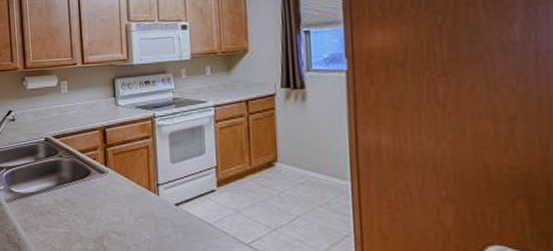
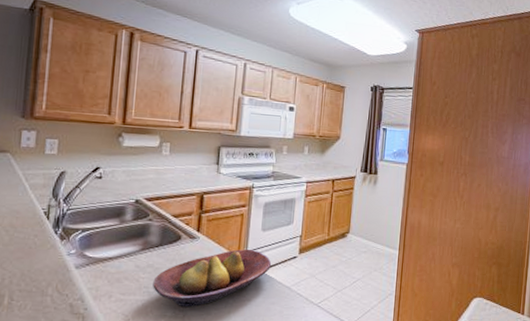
fruit bowl: none [71,183,188,242] -> present [153,249,272,308]

